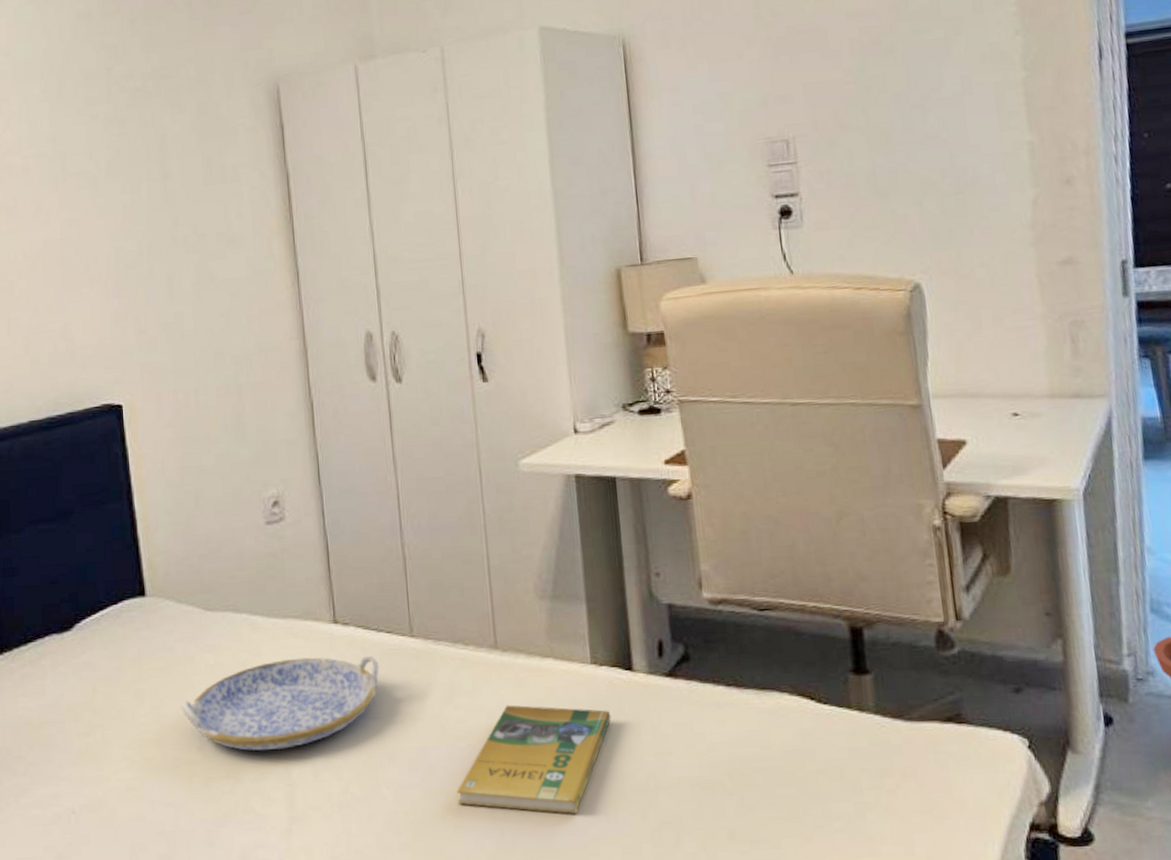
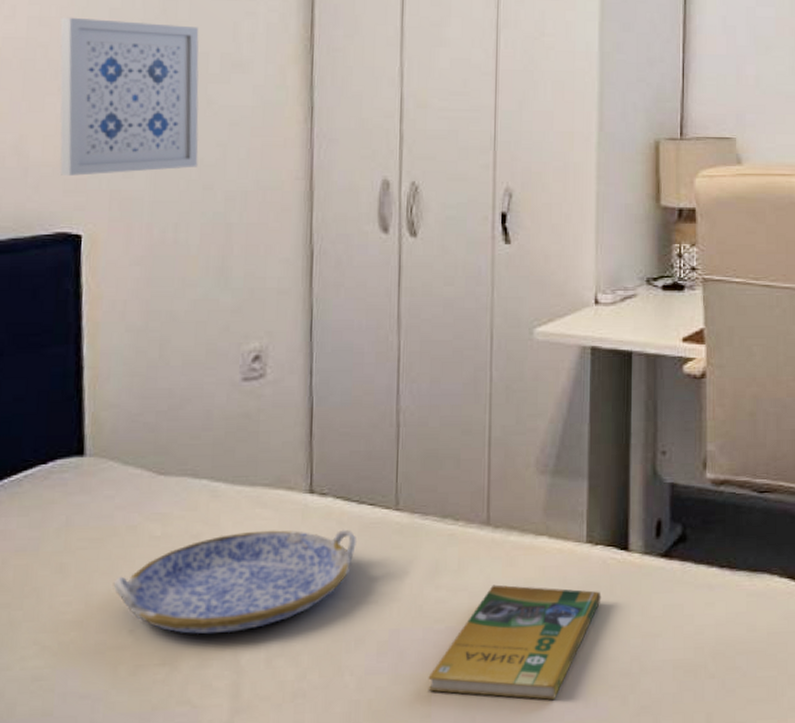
wall art: none [85,212,208,355] -> present [60,17,199,176]

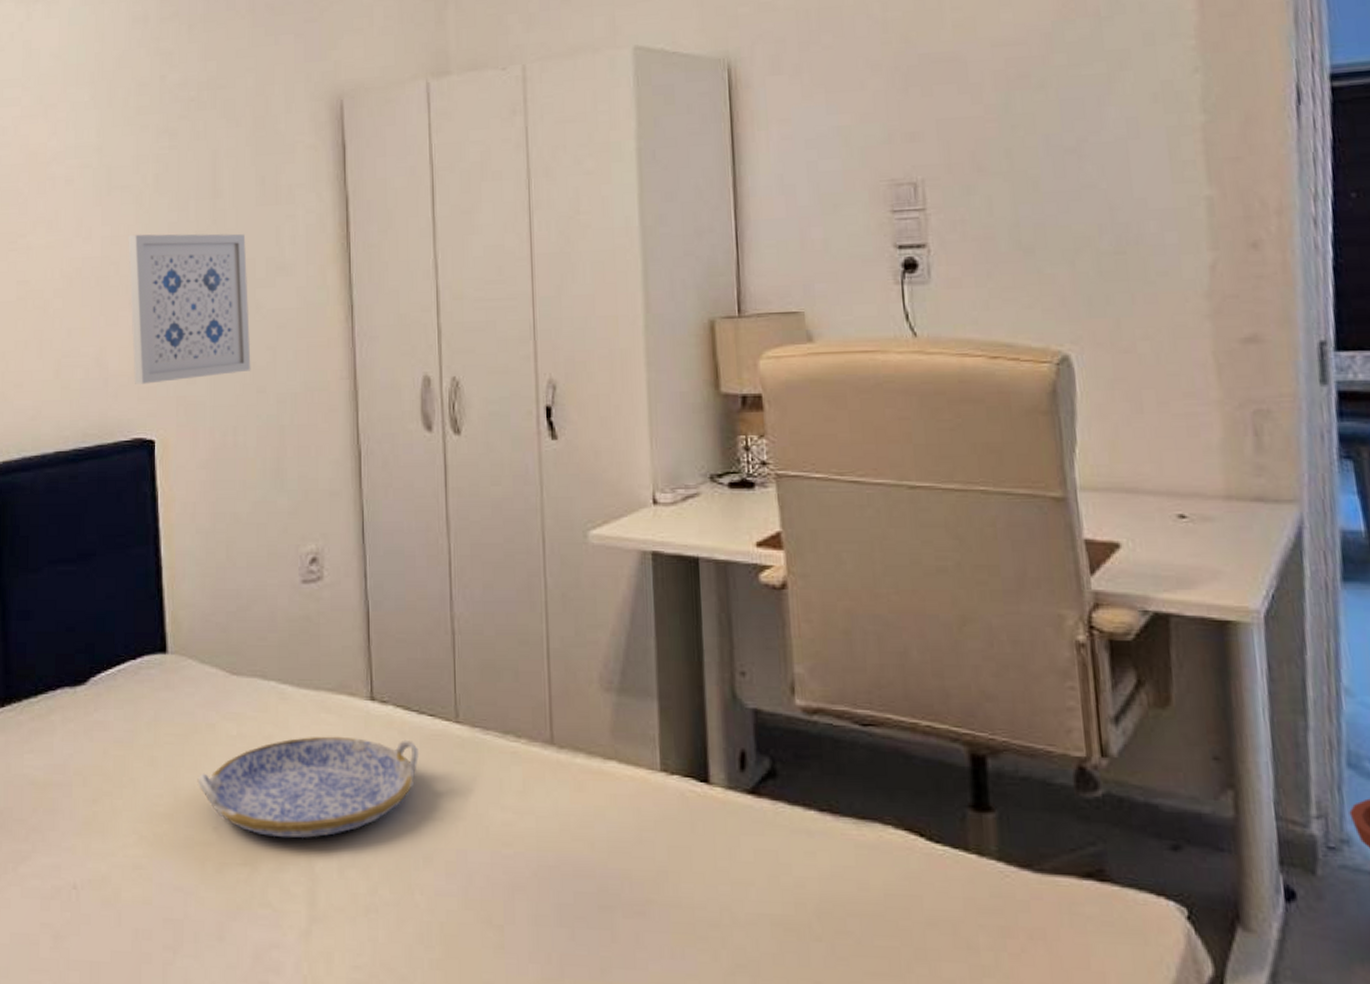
booklet: present [428,584,601,700] -> none [499,810,682,945]

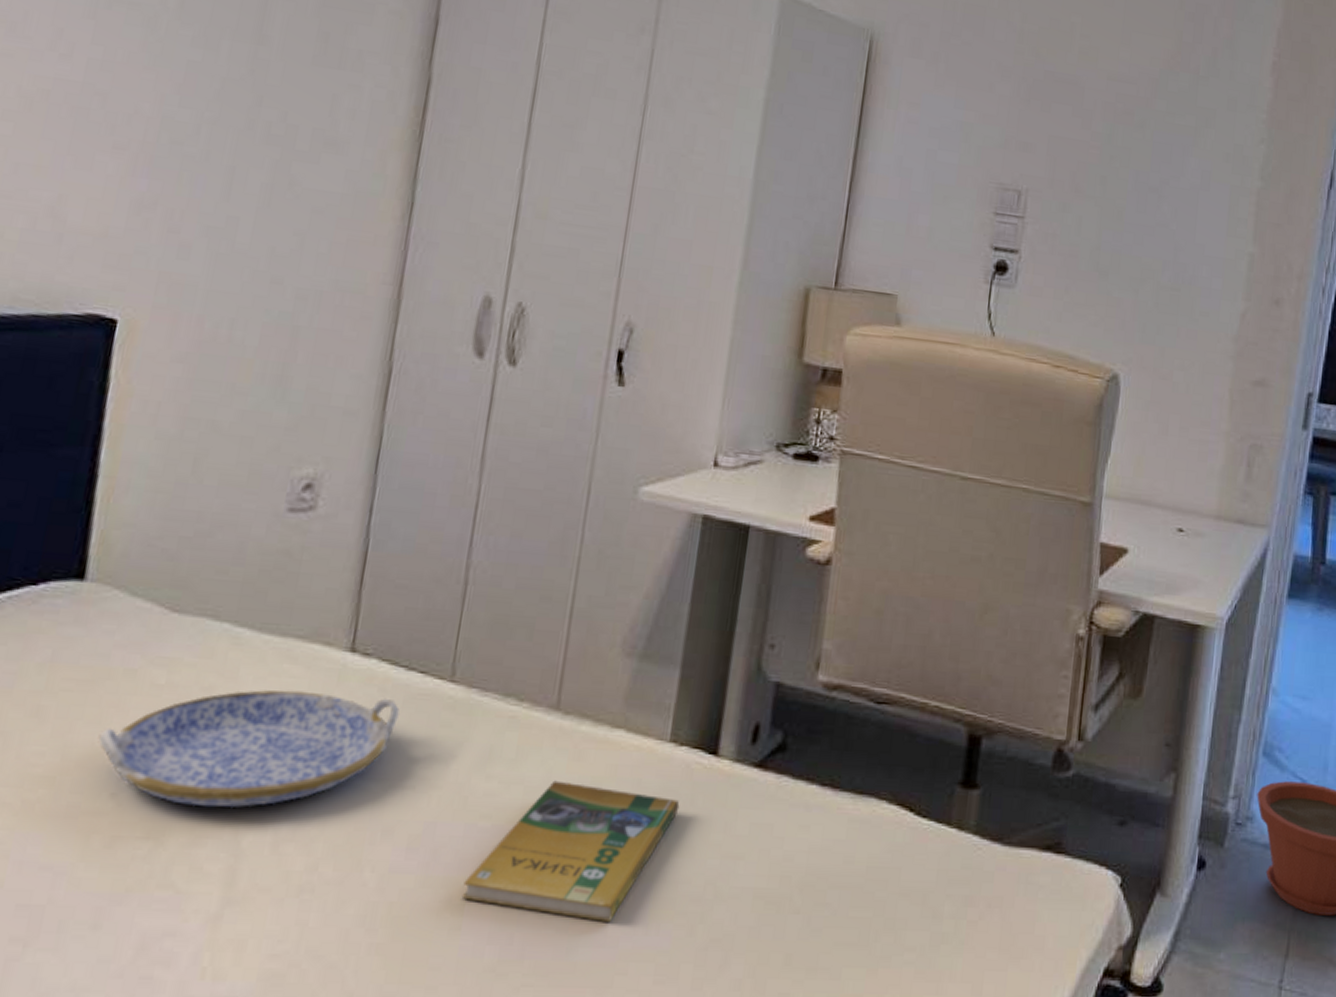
wall art: present [128,233,251,384] -> none [101,63,291,257]
booklet: none [499,810,682,945] -> present [461,780,680,922]

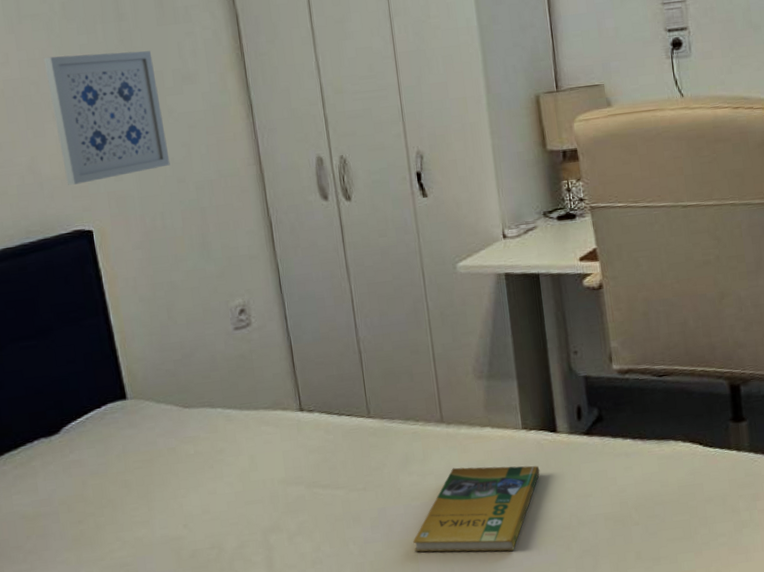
serving tray: present [98,690,401,809] -> none [166,436,343,524]
wall art: none [101,63,291,257] -> present [43,51,170,185]

